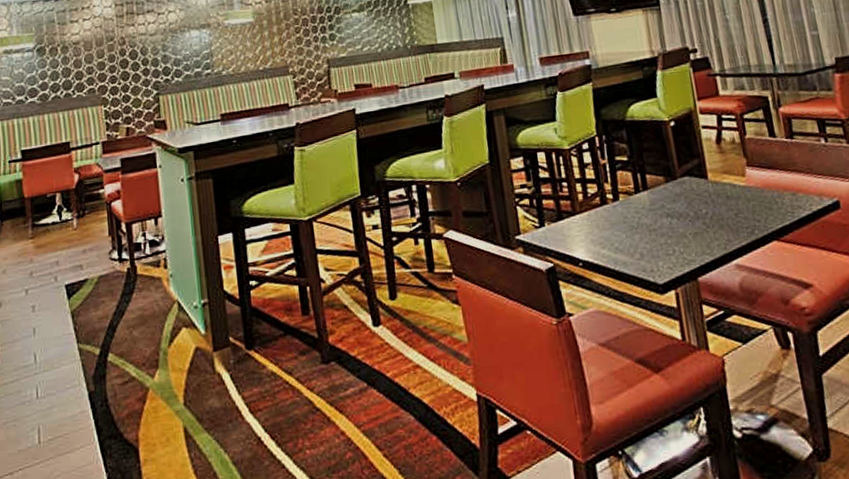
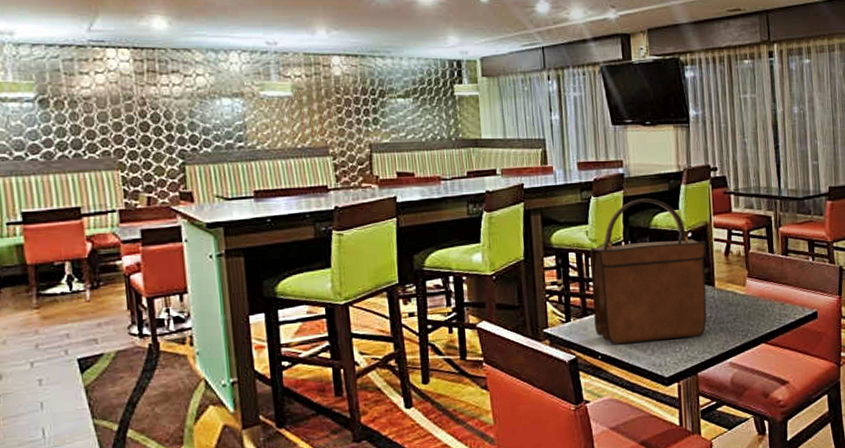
handbag: none [560,88,703,250] -> present [590,198,707,345]

